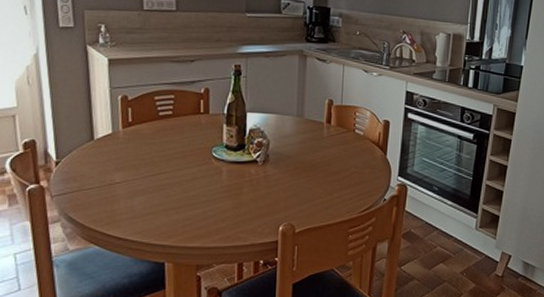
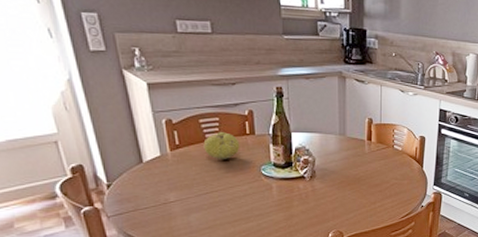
fruit: none [156,110,193,139] -> present [203,132,240,159]

